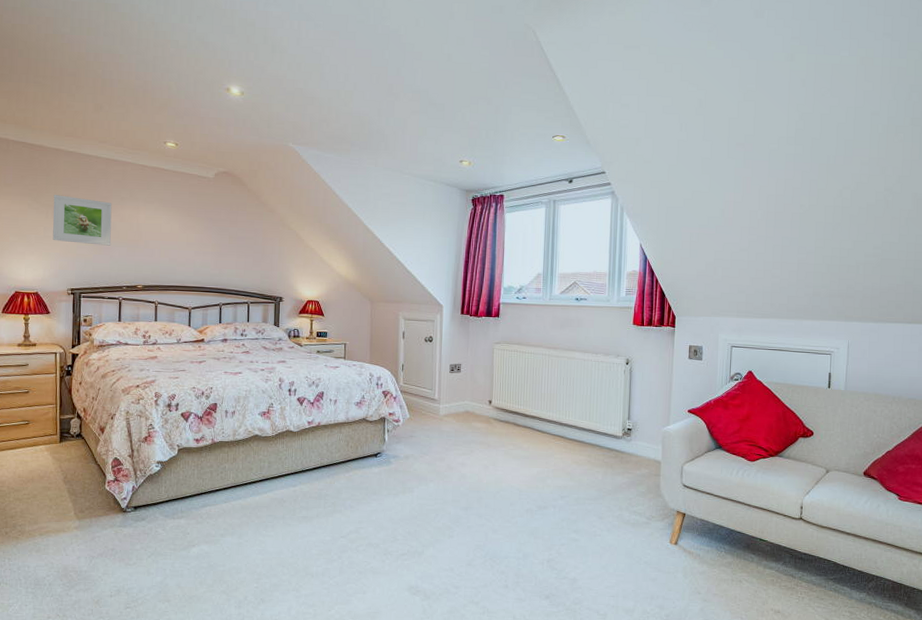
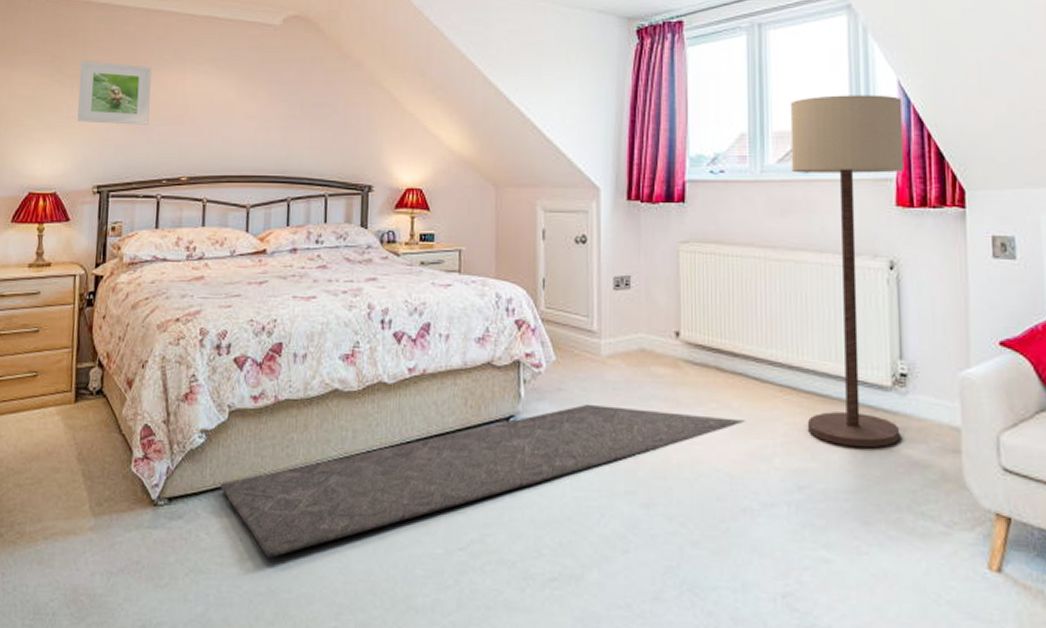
rug: none [172,445,531,545] -> present [219,403,746,558]
floor lamp: none [569,251,642,473] -> present [790,94,904,448]

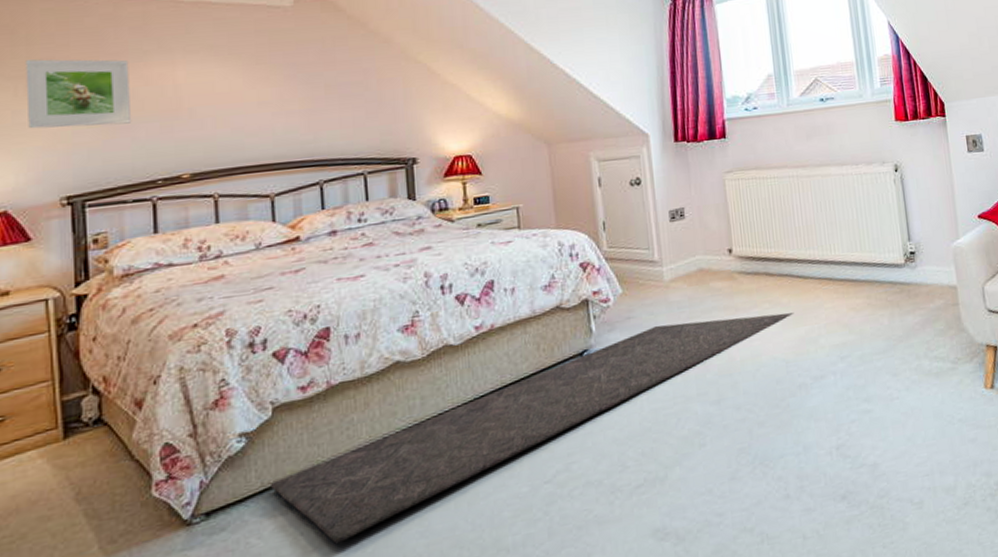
floor lamp: present [790,94,904,448] -> none [806,33,915,318]

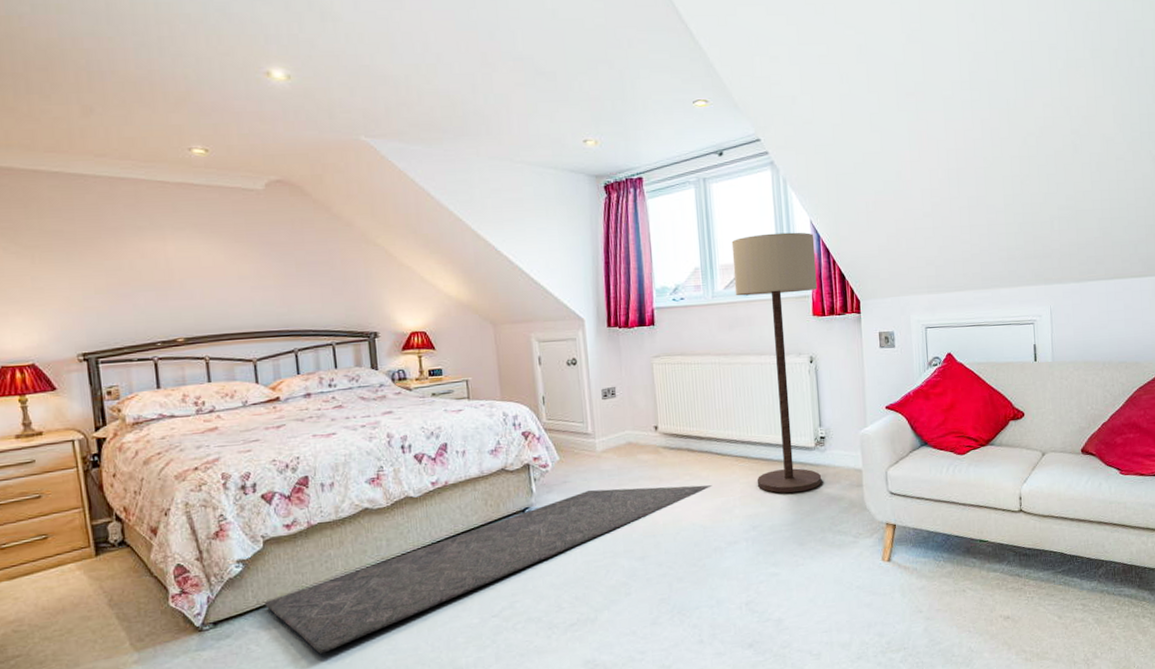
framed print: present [25,59,132,129] -> none [39,231,132,293]
floor lamp: none [806,33,915,318] -> present [731,232,822,493]

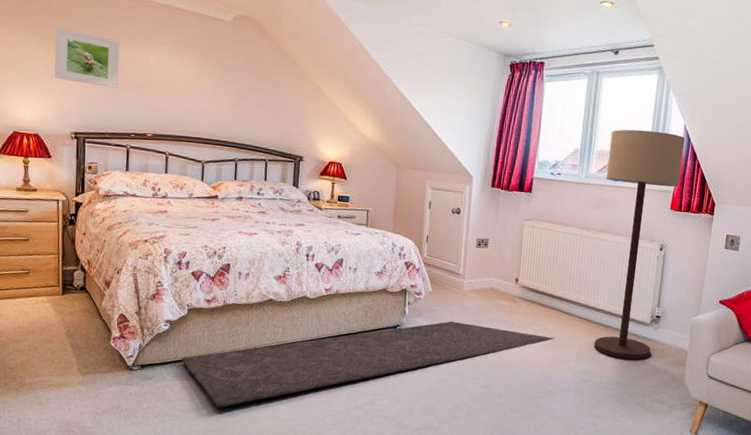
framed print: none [39,231,132,293] -> present [54,28,120,89]

